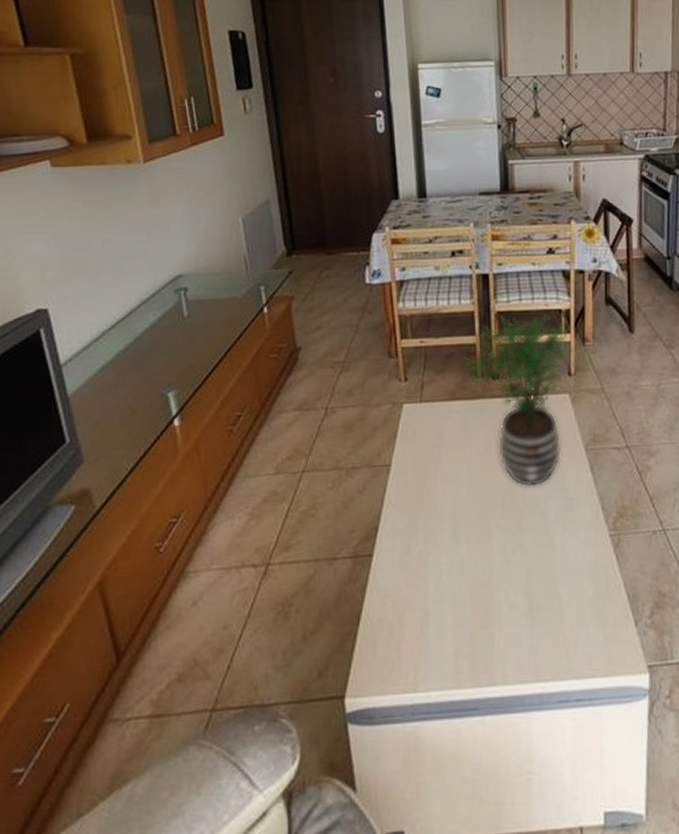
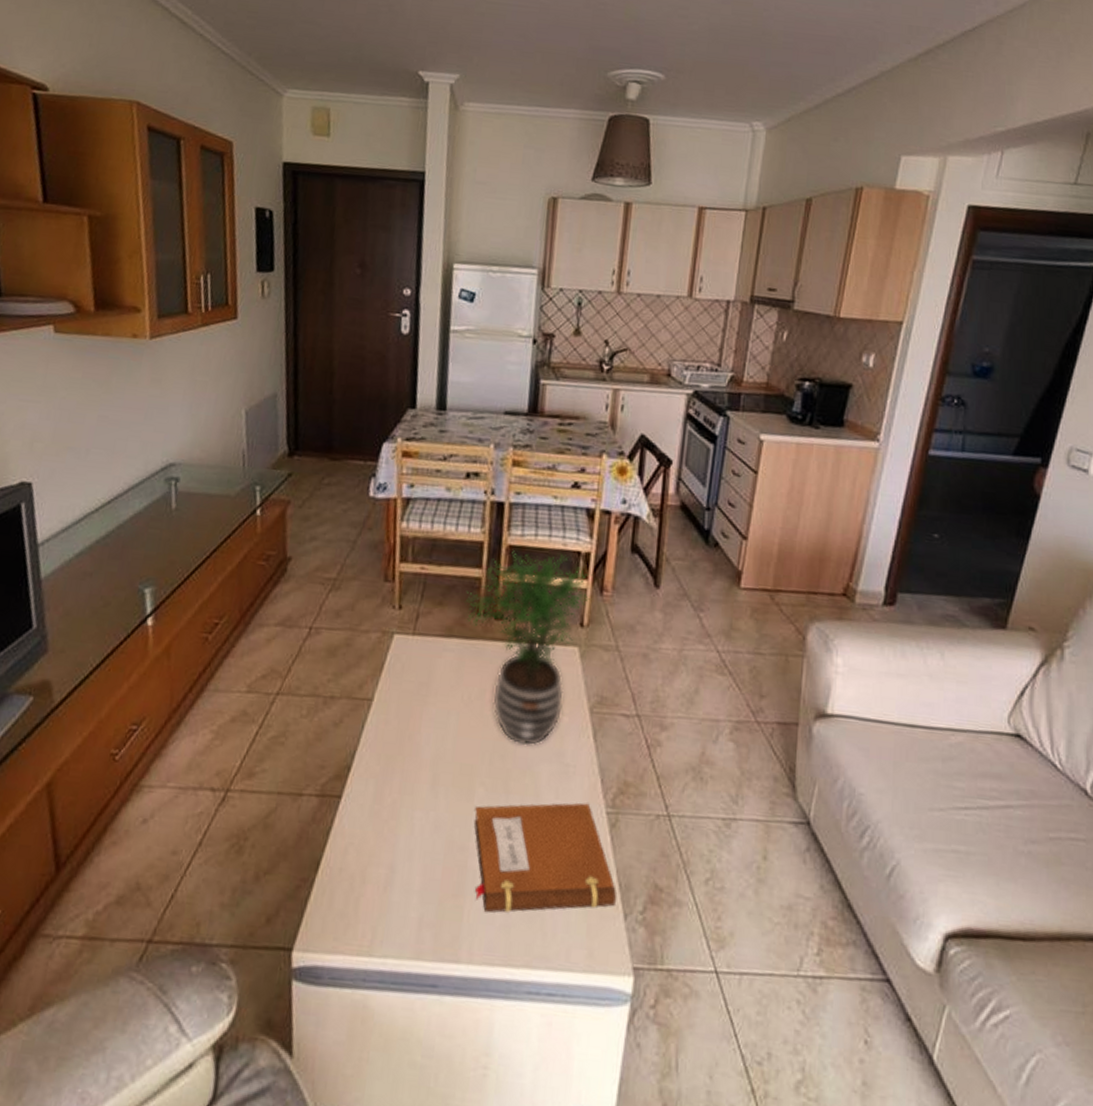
notebook: none [494,529,626,638] -> present [474,803,616,913]

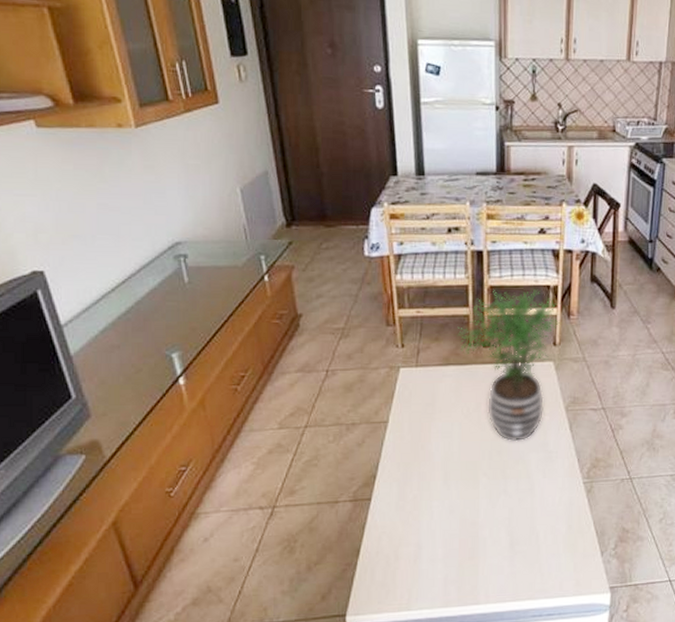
notebook: present [474,803,616,913] -> none [481,478,594,567]

